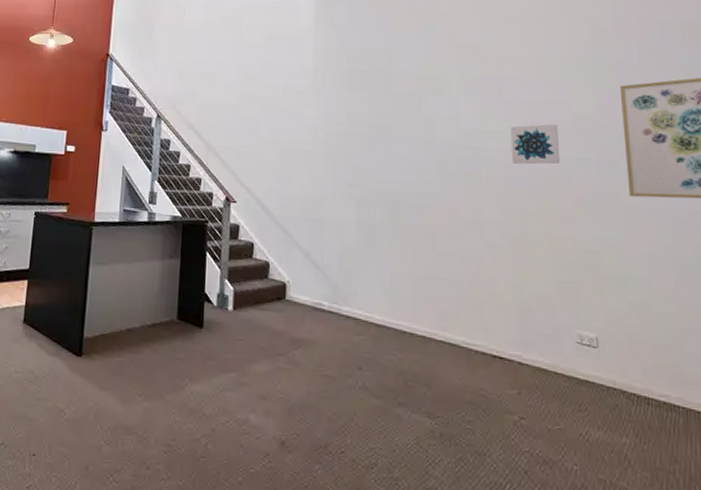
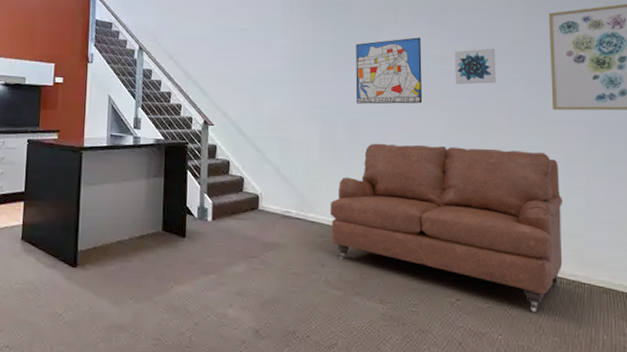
sofa: none [367,228,650,440] -> present [330,143,563,313]
wall art: none [396,110,474,185] -> present [355,37,423,104]

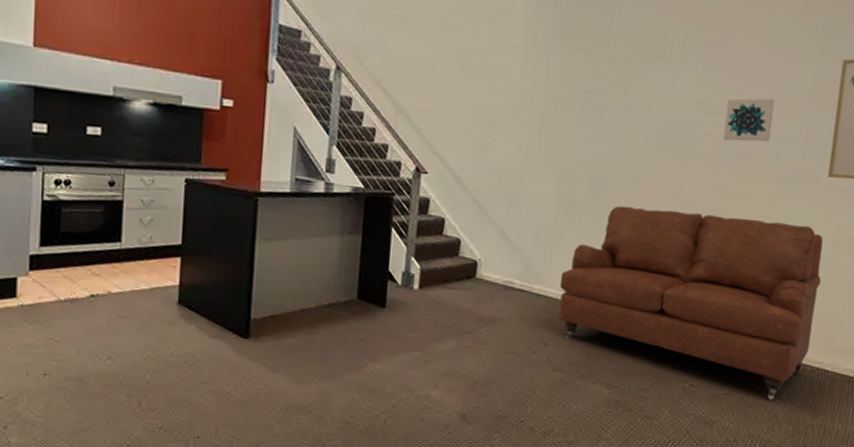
wall art: present [355,37,423,104] -> none [604,78,690,161]

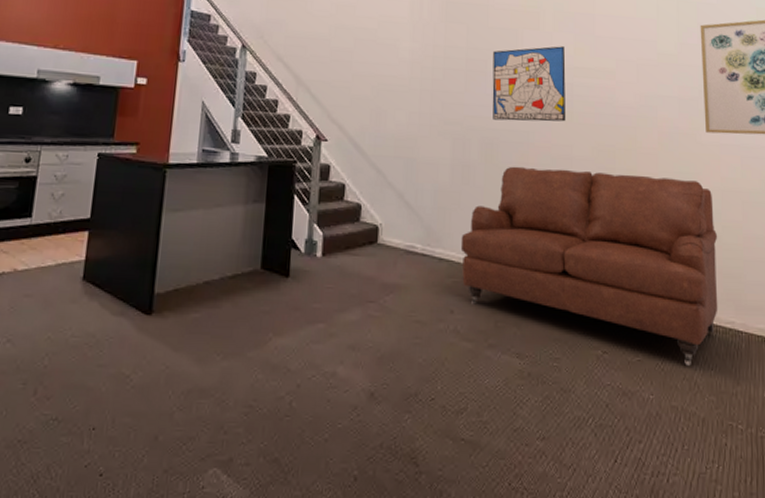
wall art: none [604,78,690,161] -> present [492,46,566,122]
wall art: present [723,98,775,142] -> none [601,61,646,102]

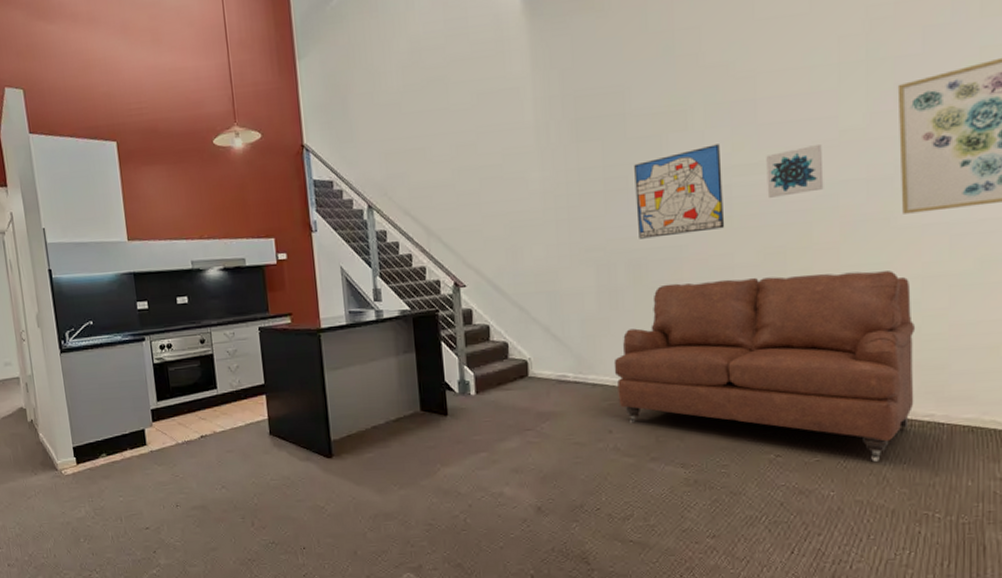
wall art: none [601,61,646,102] -> present [766,143,824,198]

